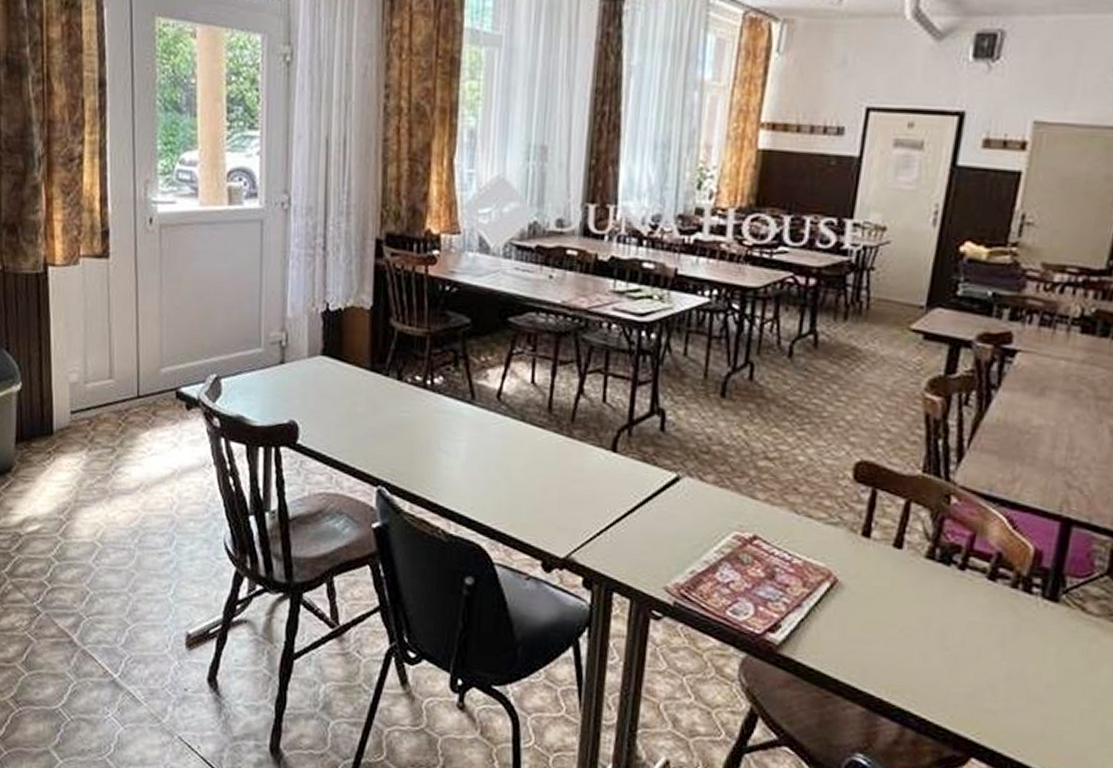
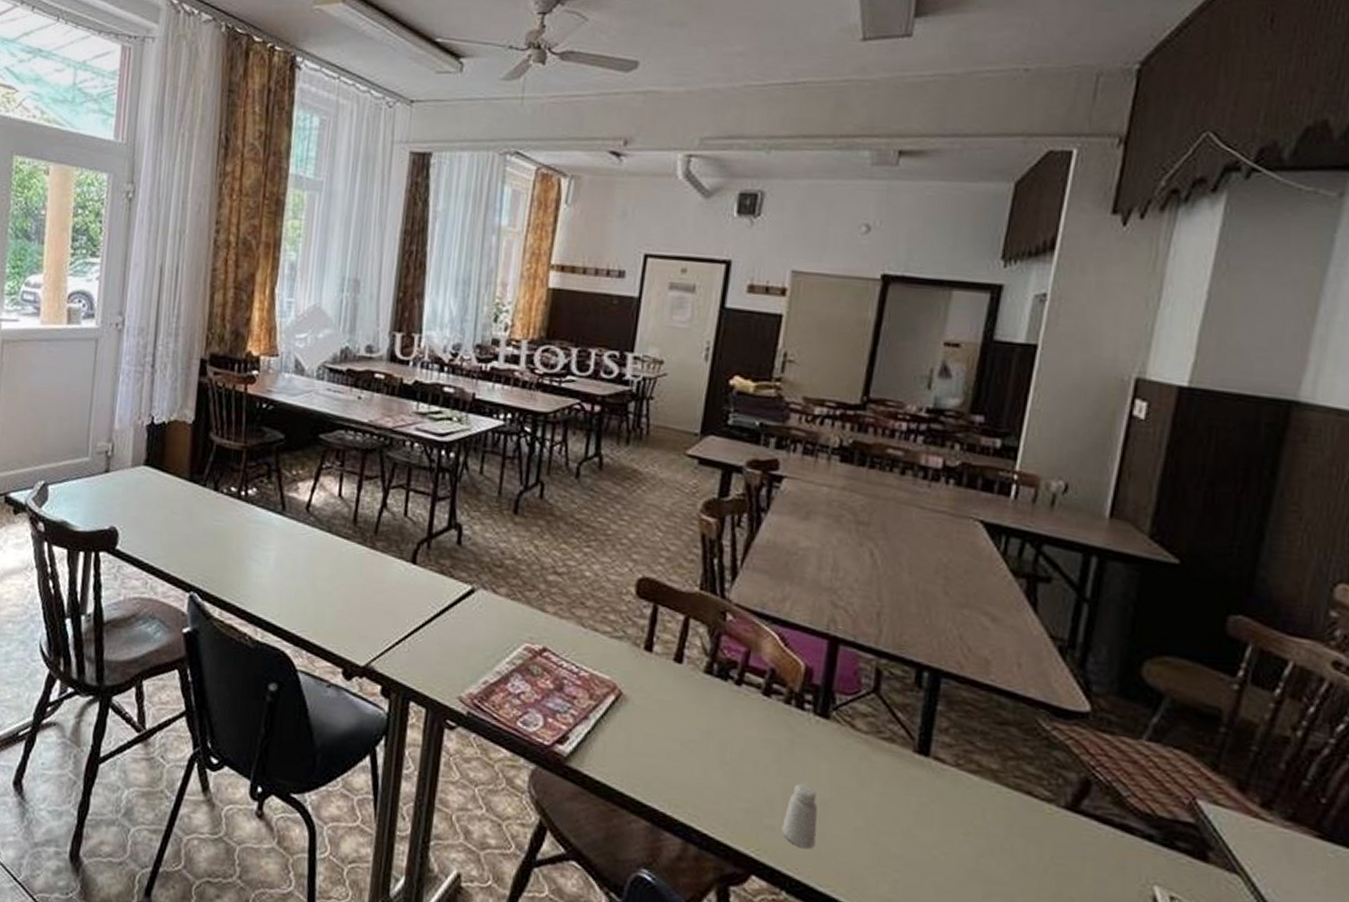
saltshaker: none [1004,667,1043,732] -> present [782,783,818,850]

